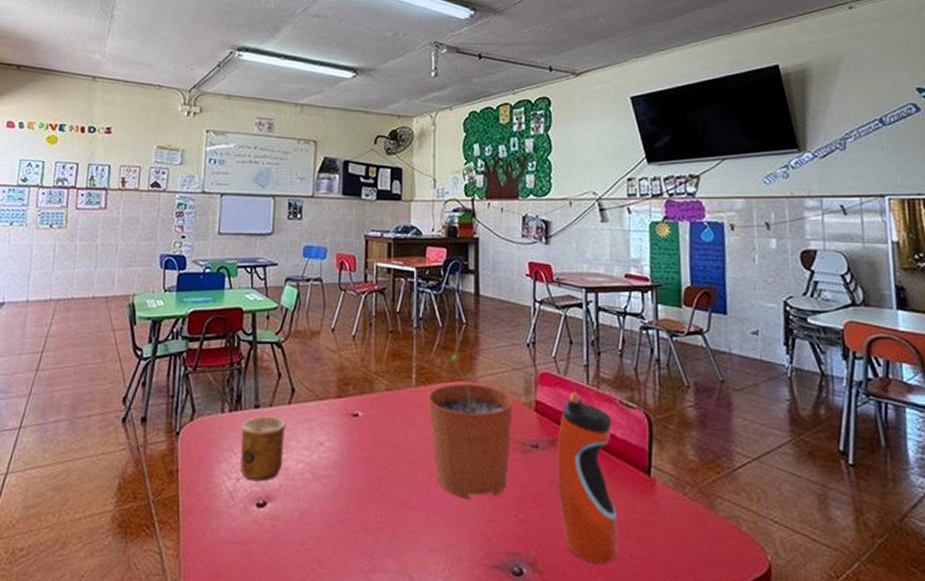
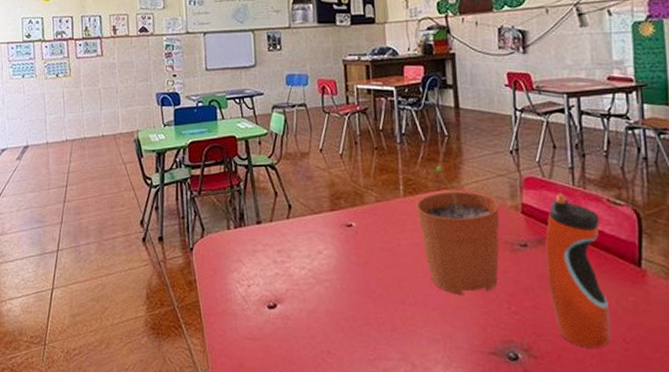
cup: present [240,416,286,482] -> none [247,230,288,287]

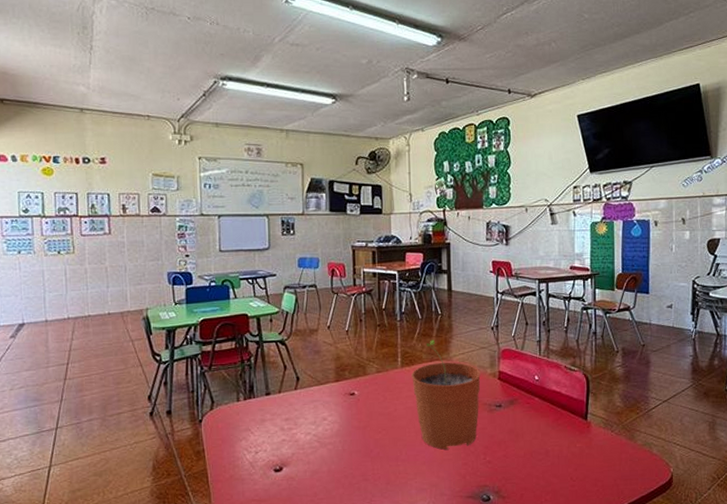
water bottle: present [545,193,611,348] -> none [516,362,563,487]

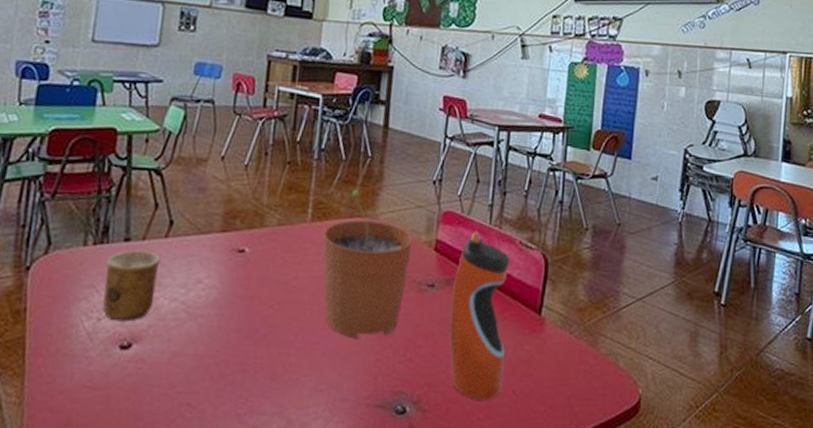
cup: none [255,400,294,453] -> present [103,250,161,322]
water bottle: none [516,362,563,487] -> present [449,231,510,400]

